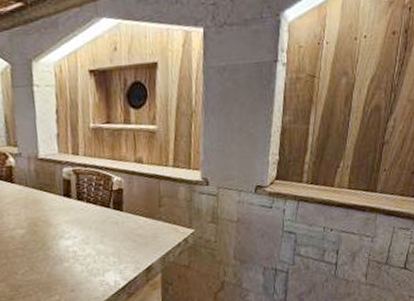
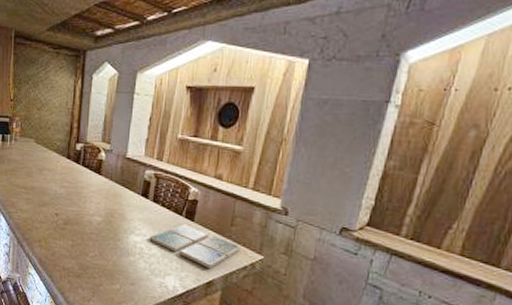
drink coaster: none [80,215,173,255] -> present [149,223,242,269]

